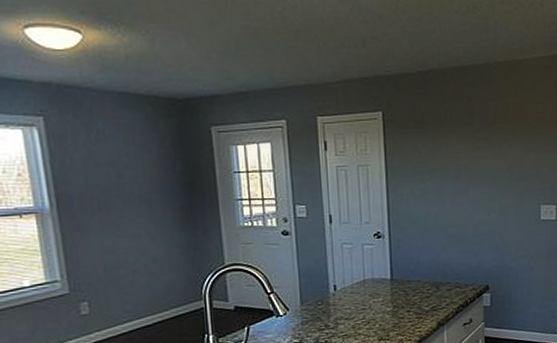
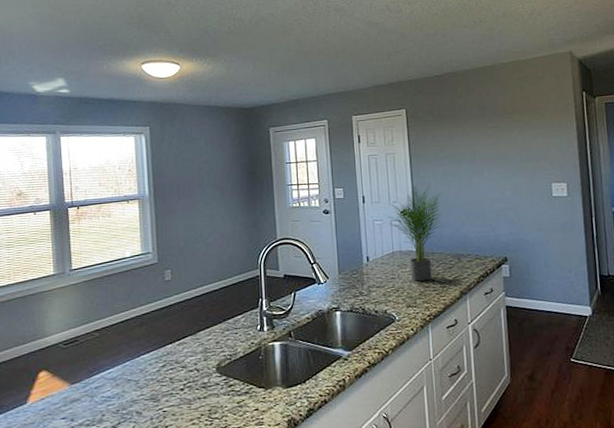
potted plant: none [359,202,421,313] -> present [388,184,443,282]

